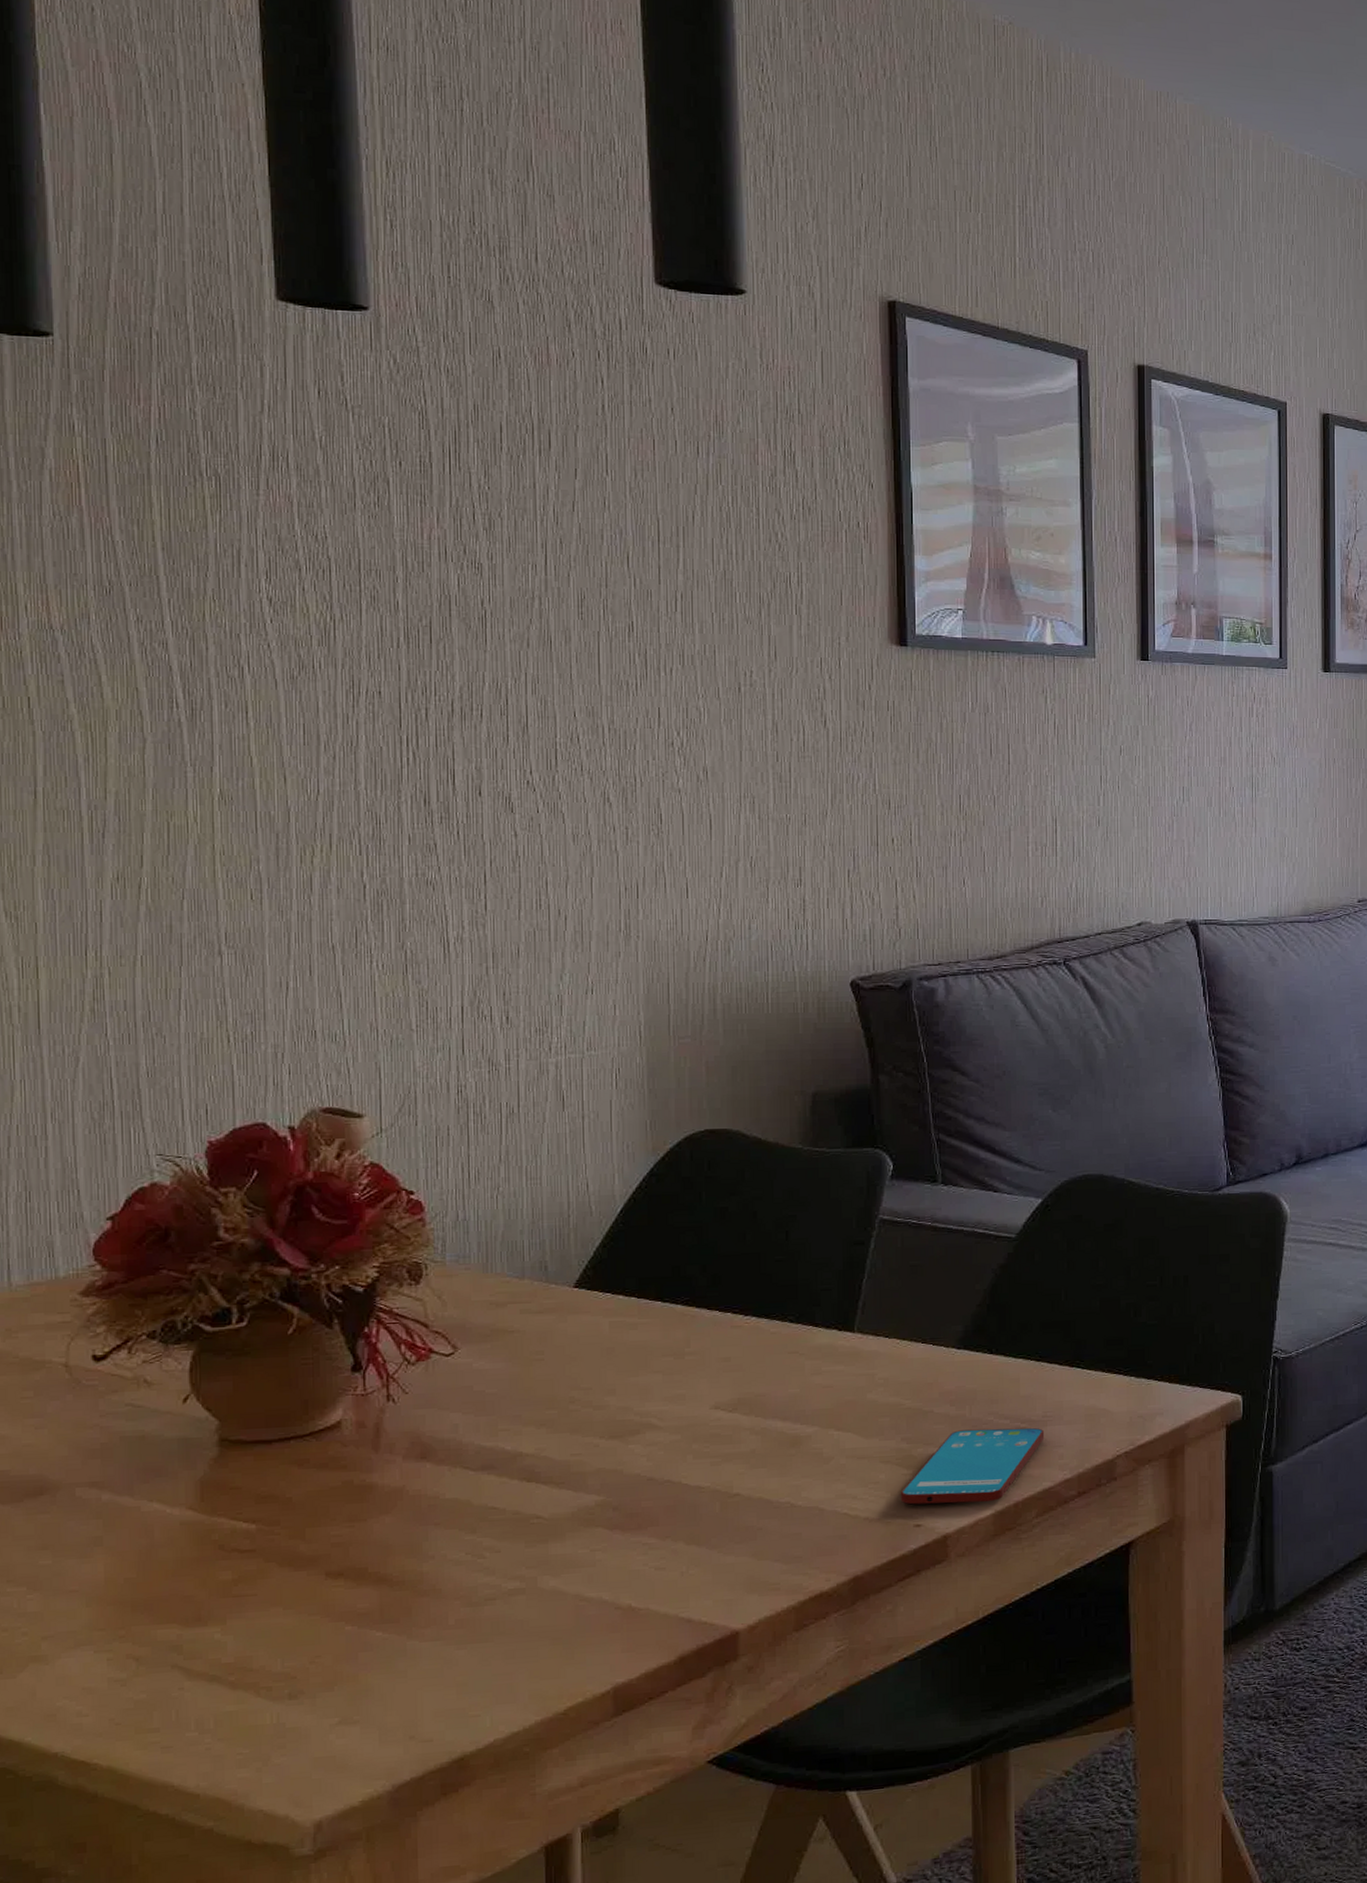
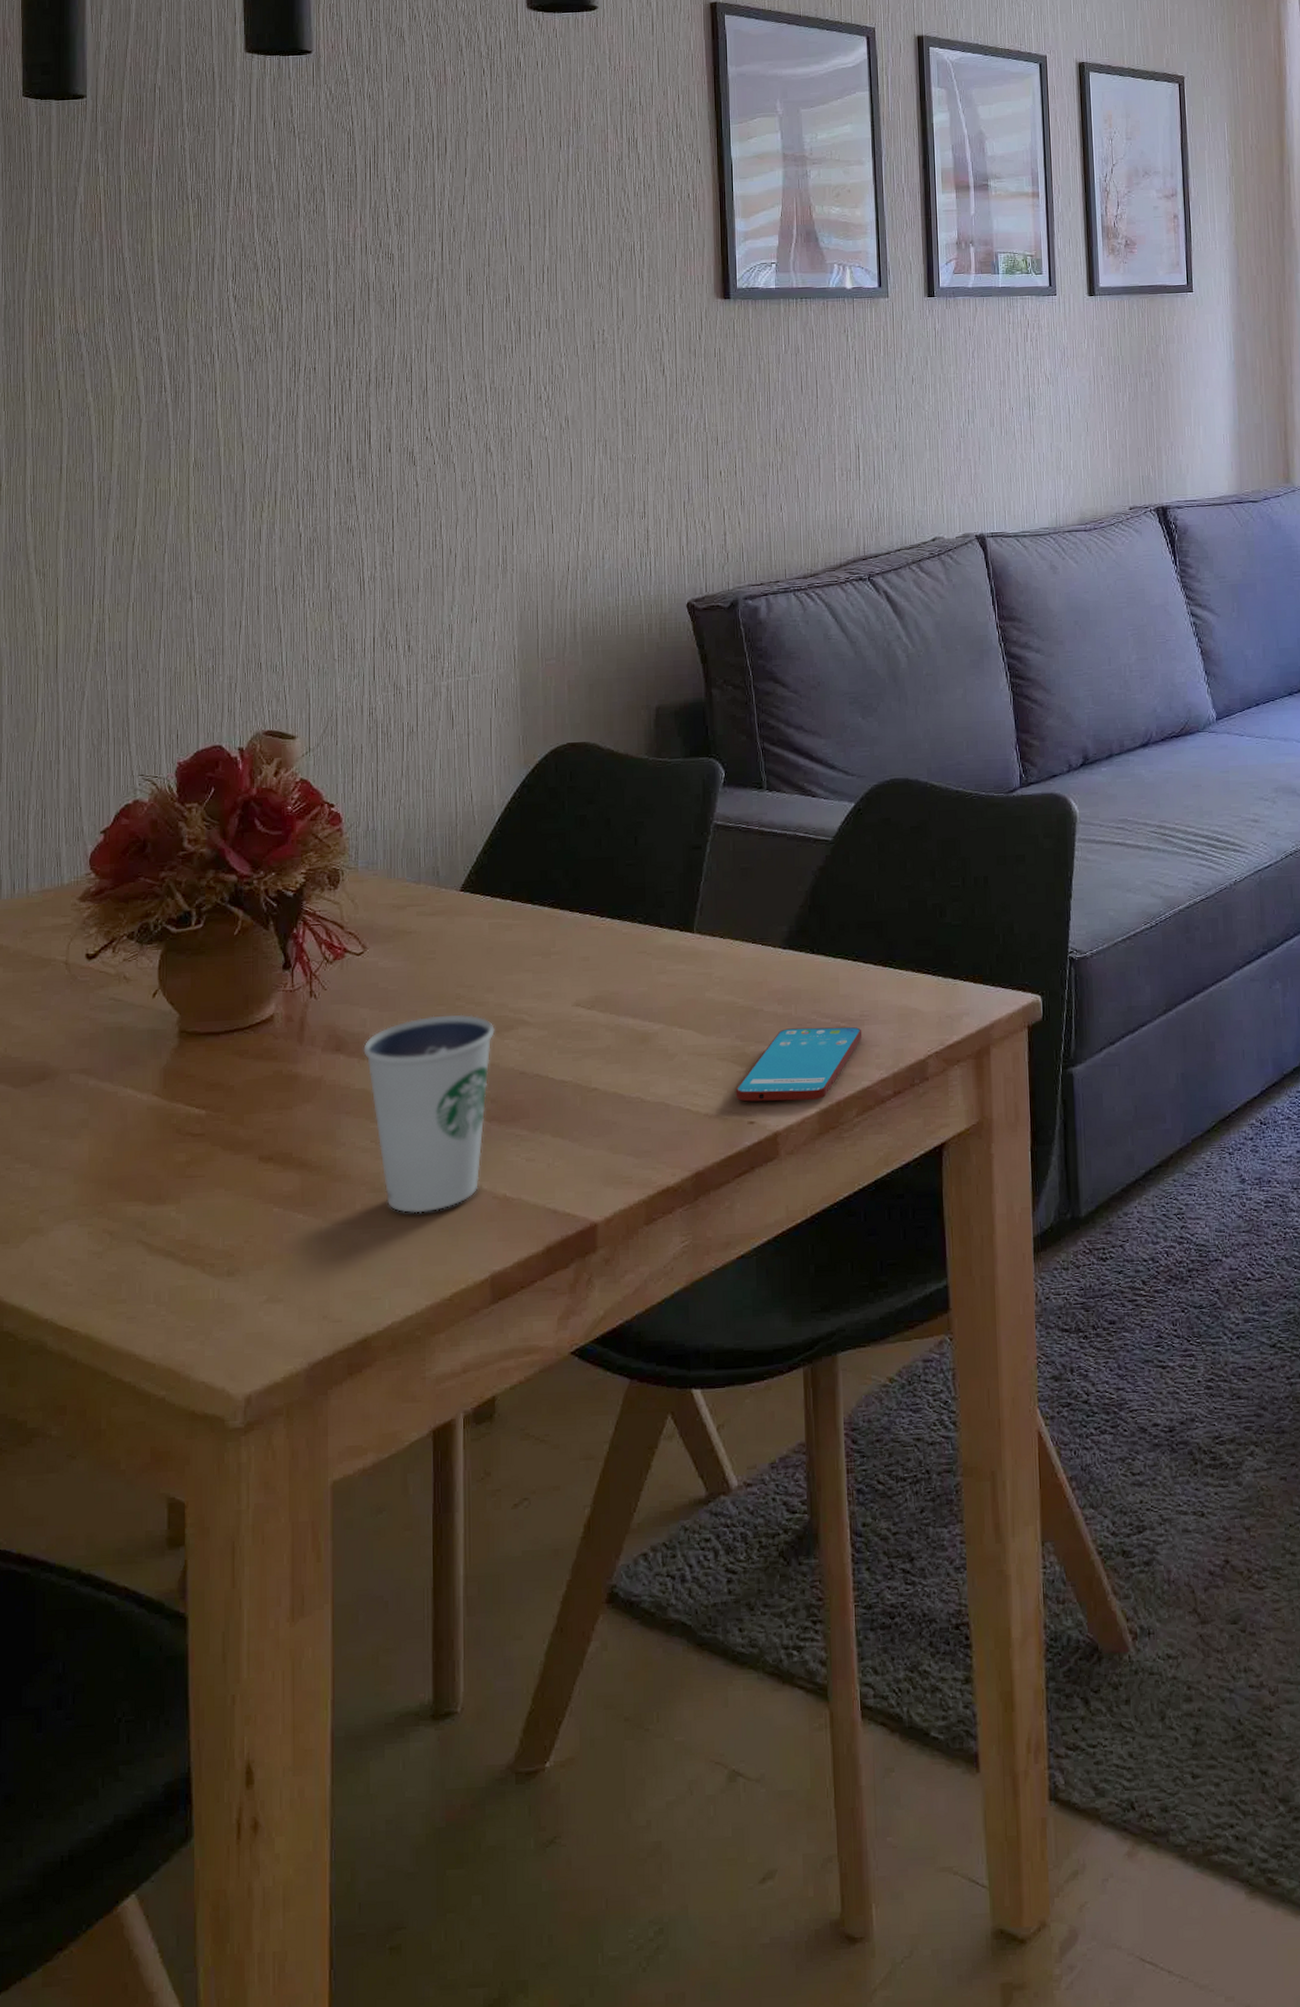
dixie cup: none [455,1418,617,1627] -> present [363,1014,495,1214]

